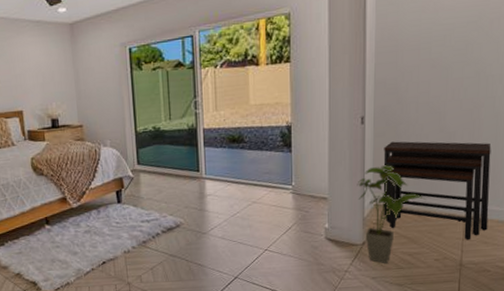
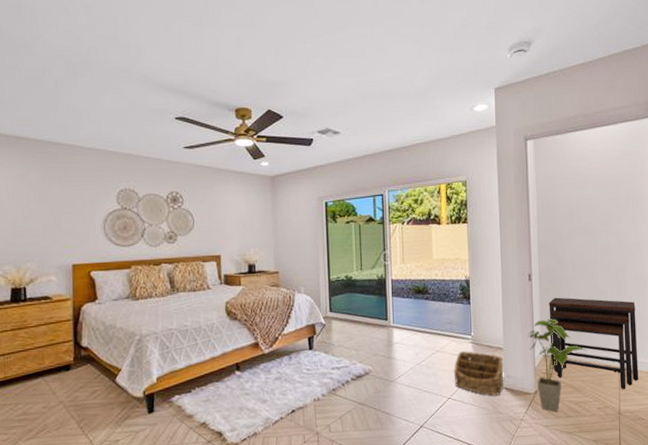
basket: none [271,201,328,247] -> present [453,351,504,396]

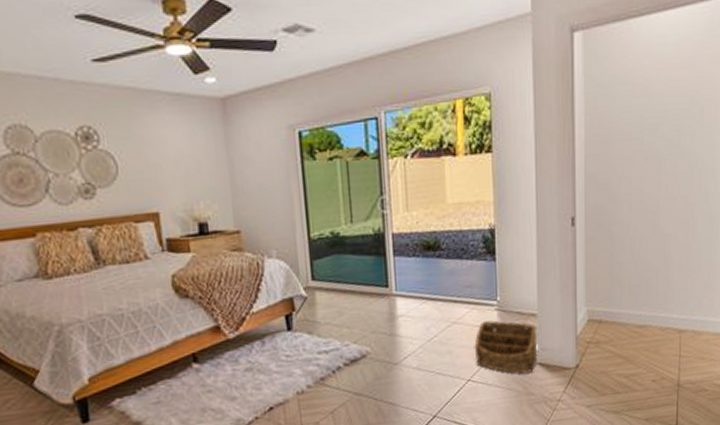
house plant: present [527,318,586,413] -> none [568,273,642,389]
desk: present [549,297,639,390] -> none [596,245,706,357]

